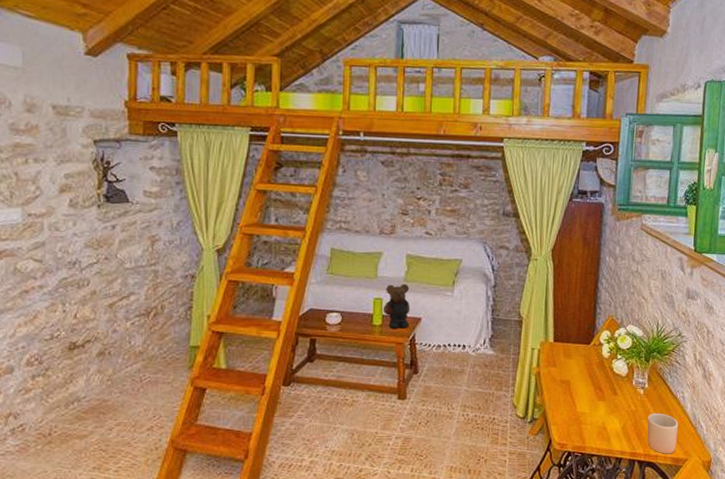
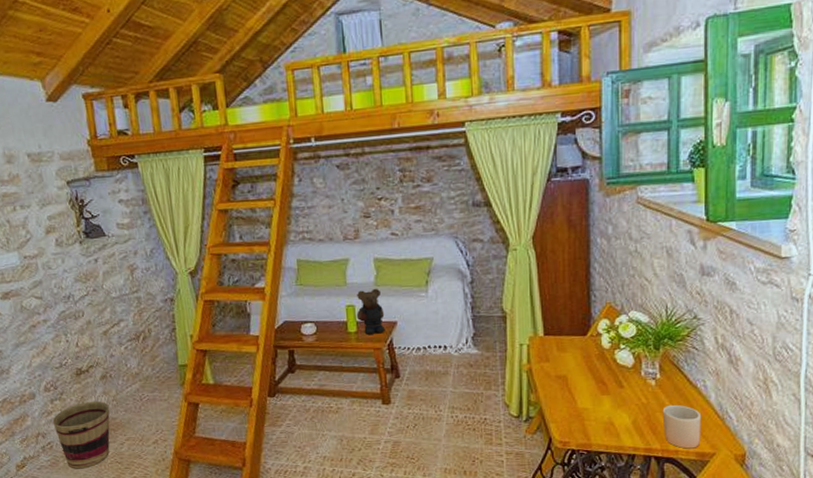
basket: none [30,379,103,457] -> present [52,401,110,469]

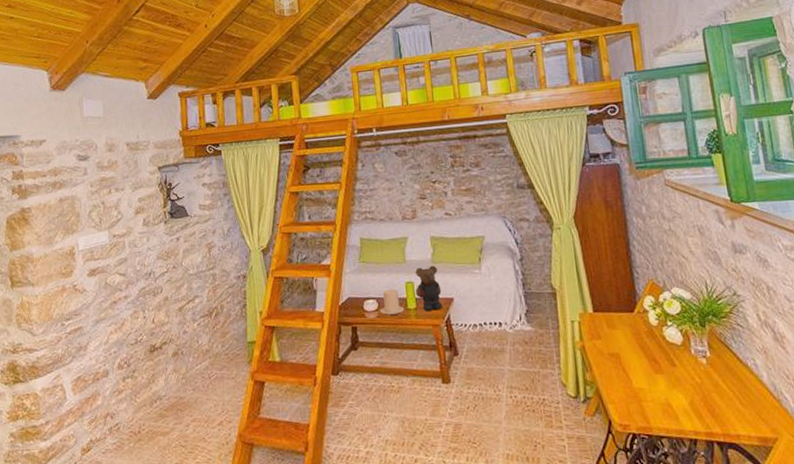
basket: present [52,401,110,469] -> none [122,379,179,454]
candle: none [318,312,345,339] -> present [380,289,405,315]
mug: present [662,404,702,449] -> none [717,384,761,433]

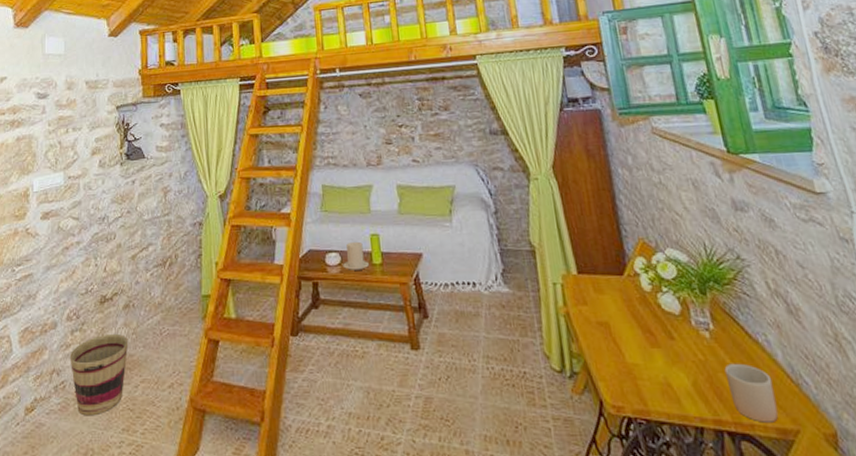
basket: none [122,379,179,454] -> present [69,333,129,416]
teddy bear: present [415,265,443,311] -> none [381,216,411,267]
mug: none [717,384,761,433] -> present [724,363,779,423]

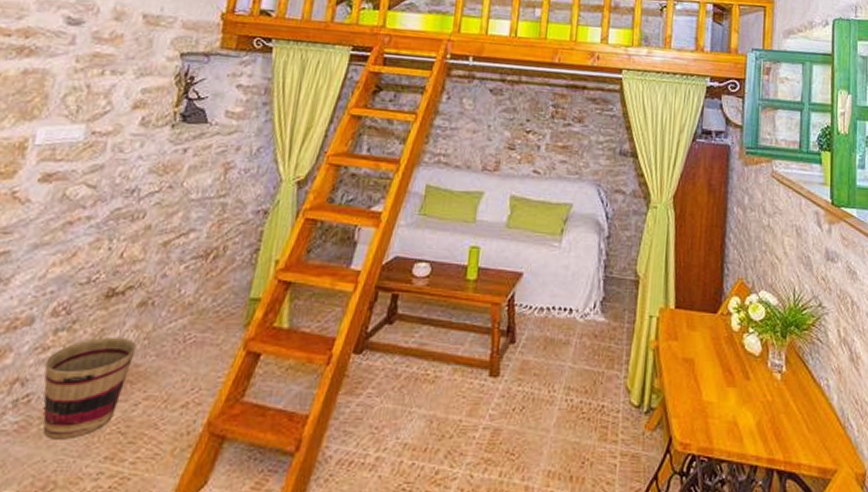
candle: present [343,241,370,270] -> none [431,252,463,285]
mug: present [724,363,779,423] -> none [786,405,824,462]

